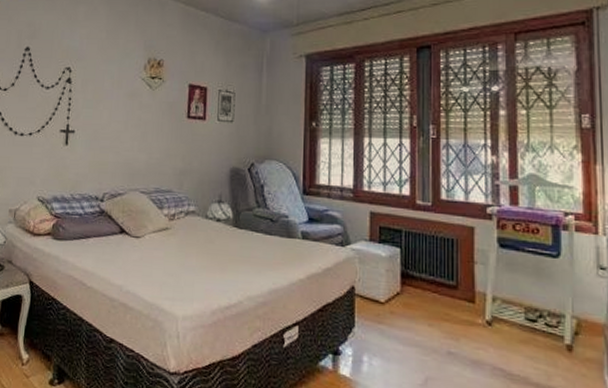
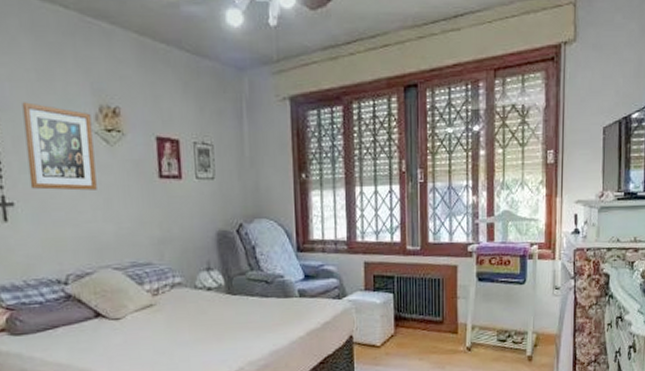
wall art: none [88,54,141,125] -> present [22,102,97,191]

